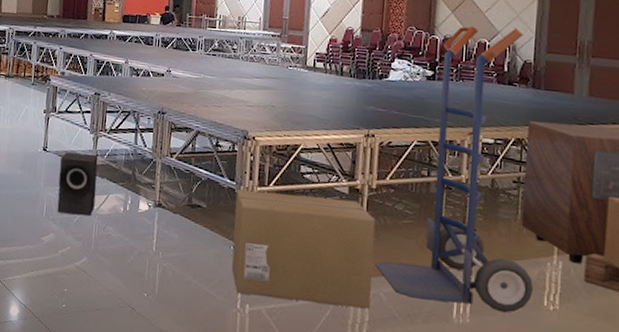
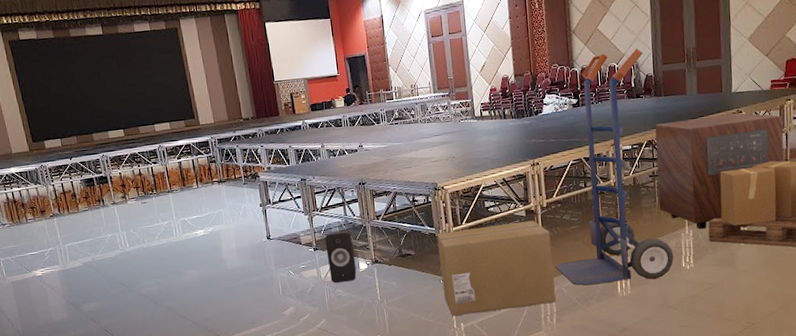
speaker: present [57,152,99,217] -> none [284,232,323,288]
speaker: none [103,159,138,221] -> present [325,230,357,283]

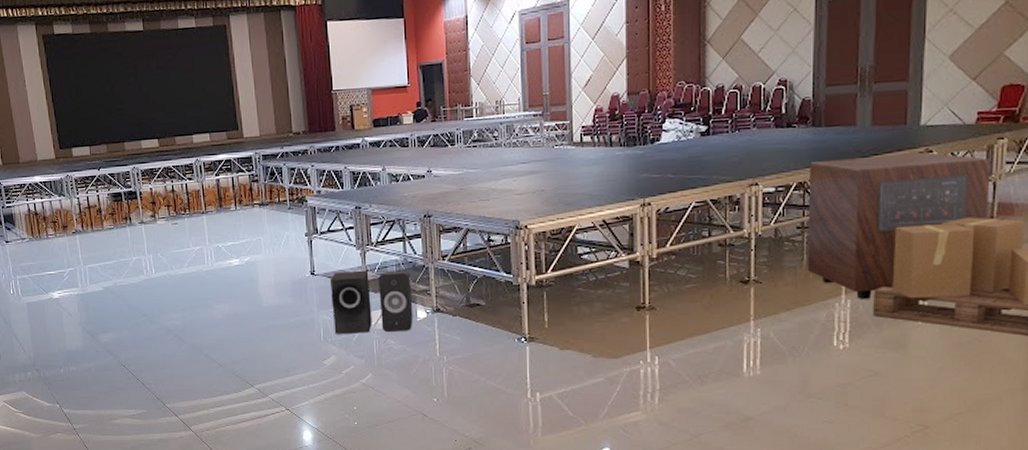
speaker: none [284,232,323,288] -> present [331,270,372,334]
box: present [436,220,557,316] -> none [514,274,661,383]
handcart: present [555,48,674,286] -> none [662,65,822,360]

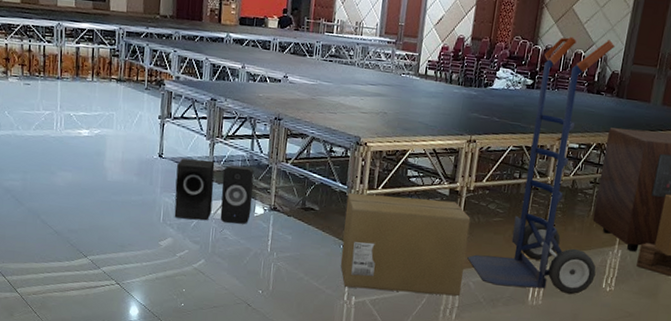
box: none [514,274,661,383] -> present [340,192,471,297]
handcart: none [662,65,822,360] -> present [467,36,615,295]

